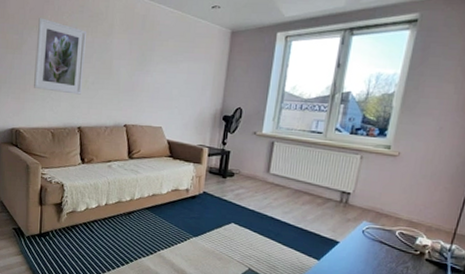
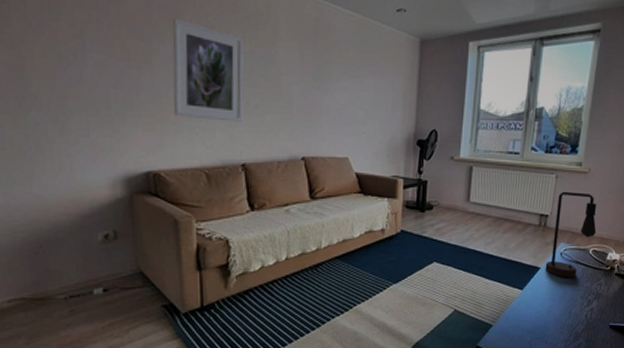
table lamp: none [344,172,407,257] -> present [545,191,597,278]

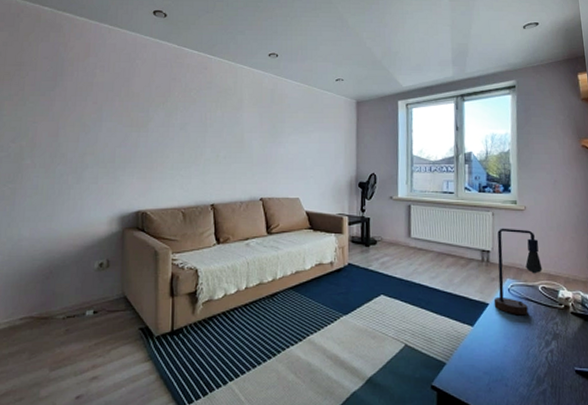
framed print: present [172,18,244,122] -> none [162,95,215,170]

